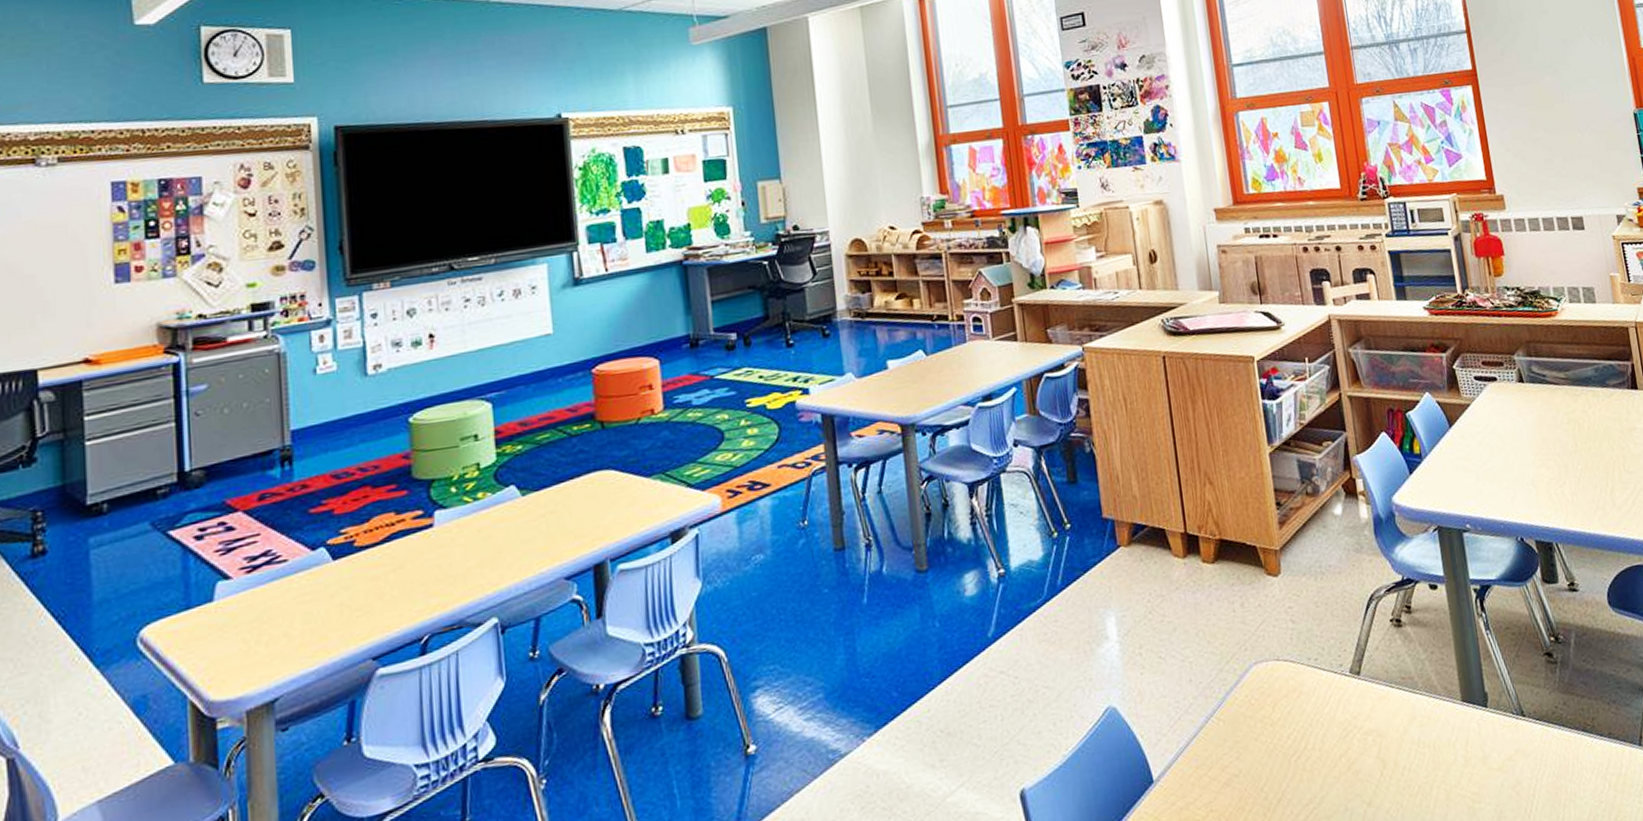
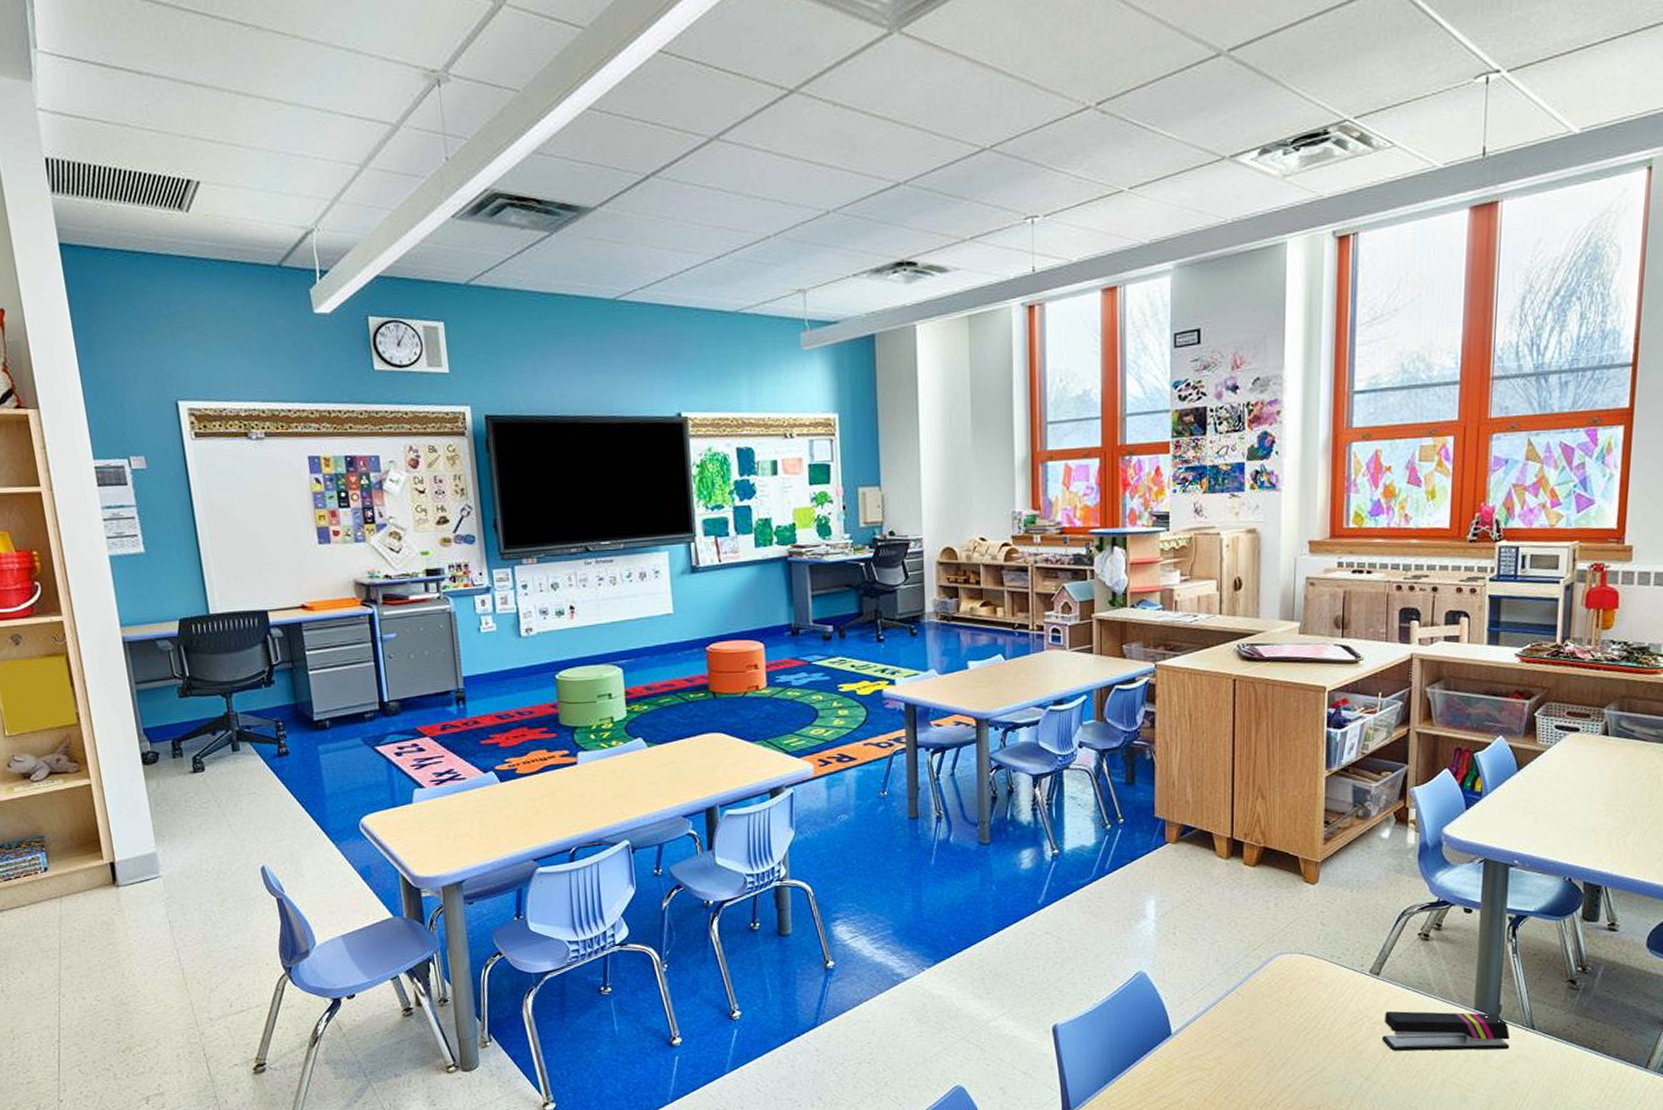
stapler: none [1374,703,1505,765] -> present [1381,1011,1510,1051]

